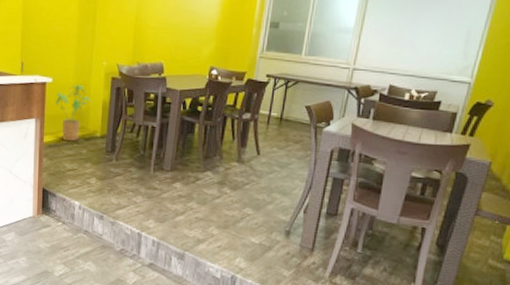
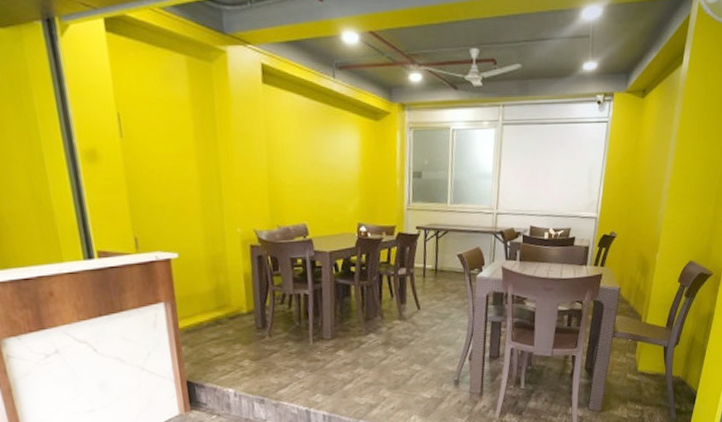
house plant: present [55,84,92,142] -> none [185,257,231,324]

